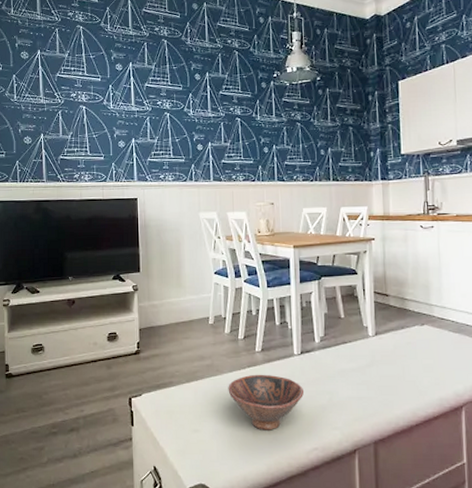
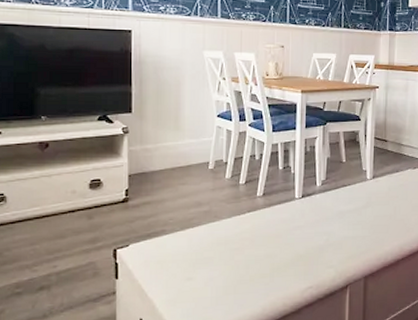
bowl: present [228,374,305,431] -> none [226,218,303,274]

